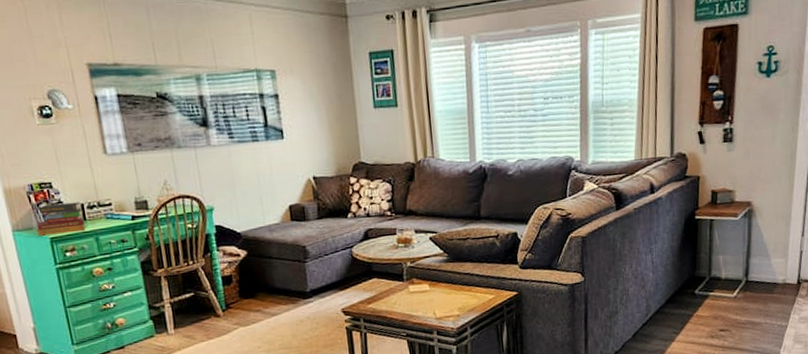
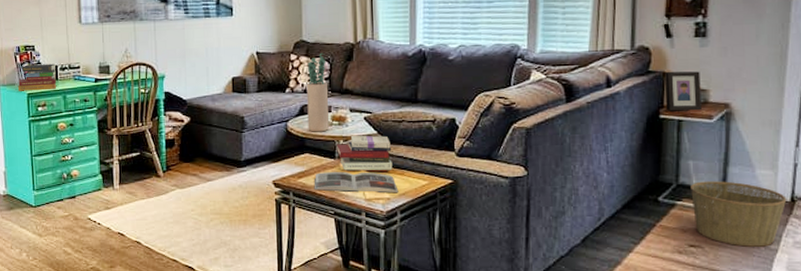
vase: none [369,171,395,257] -> present [306,50,329,132]
magazine: none [384,291,467,315] -> present [314,172,399,193]
books: none [404,254,461,292] -> present [337,135,393,173]
picture frame: none [698,174,729,212] -> present [664,71,702,111]
basket: none [719,271,795,327] -> present [689,181,787,247]

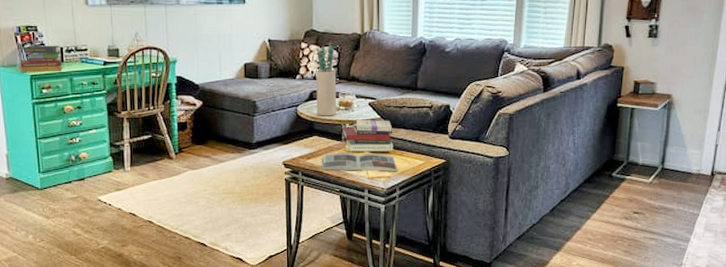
picture frame: present [664,71,702,111] -> none [622,66,651,101]
basket: present [689,181,787,247] -> none [637,159,709,213]

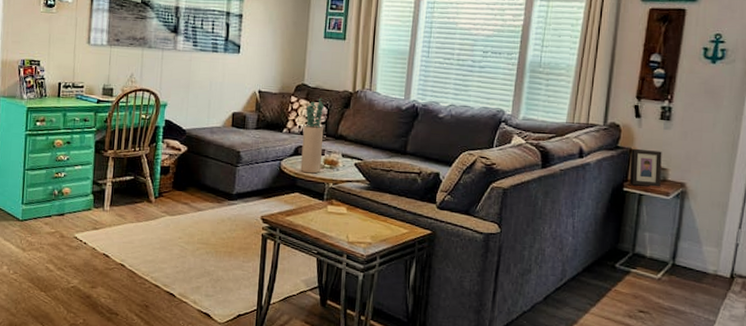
books: present [20,45,63,73] -> none [19,78,59,107]
magazine: present [321,153,398,172] -> none [300,212,380,239]
books: present [343,119,393,154] -> none [326,179,378,218]
picture frame: none [622,66,651,101] -> present [630,148,662,187]

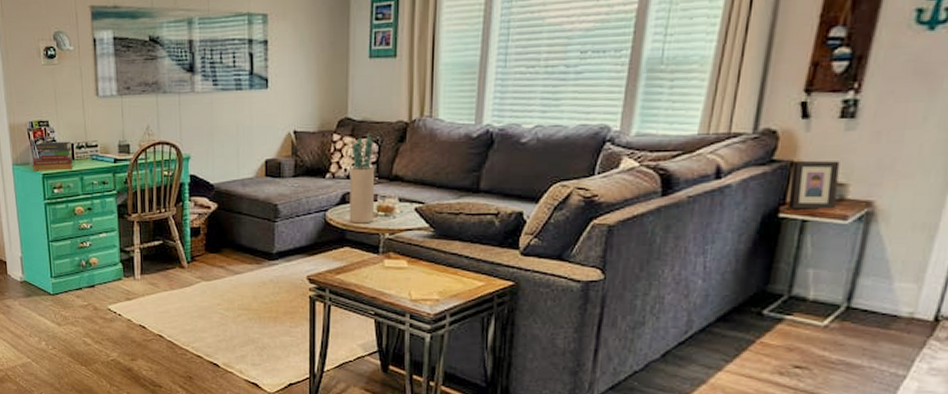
books: none [19,78,59,107] -> present [32,141,74,171]

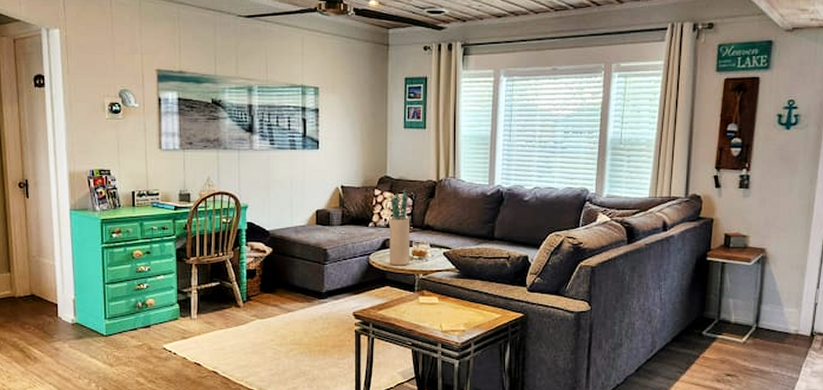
books: present [32,141,74,171] -> none [91,189,134,217]
picture frame: present [789,160,840,209] -> none [712,218,742,254]

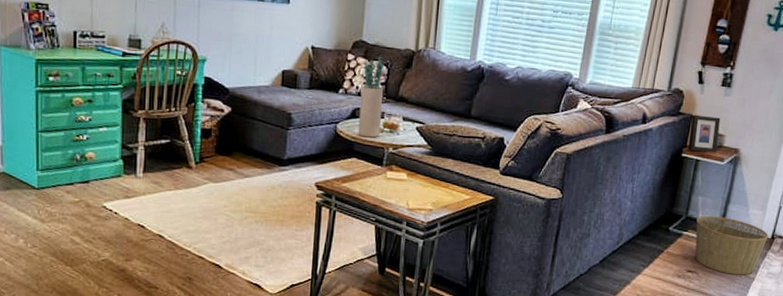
picture frame: none [712,218,742,254] -> present [688,114,721,153]
basket: none [729,317,808,376] -> present [695,216,769,275]

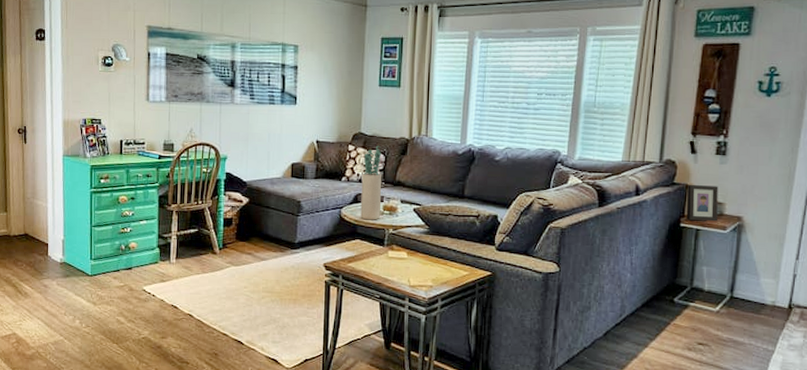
basket: present [695,216,769,275] -> none [702,286,785,348]

